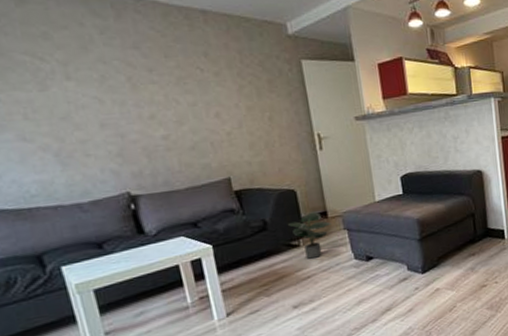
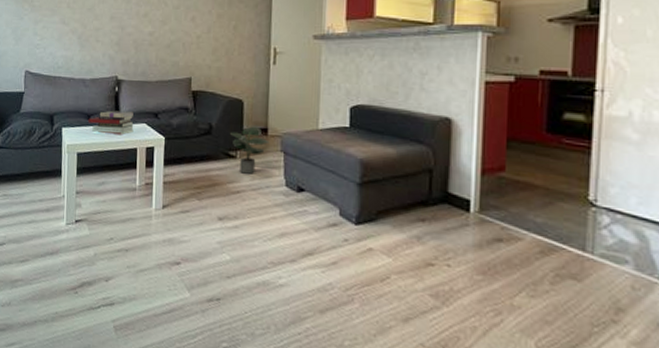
books: none [99,227,169,261] -> present [88,110,134,135]

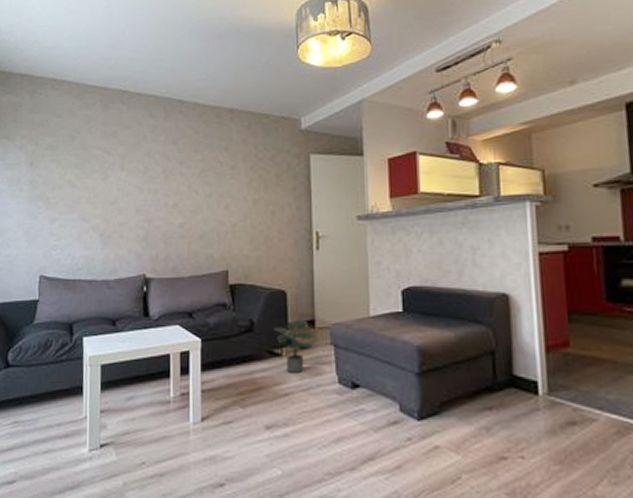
books: present [88,110,134,135] -> none [113,313,166,341]

